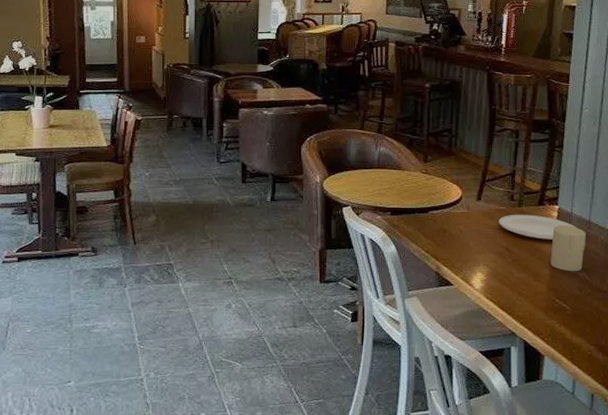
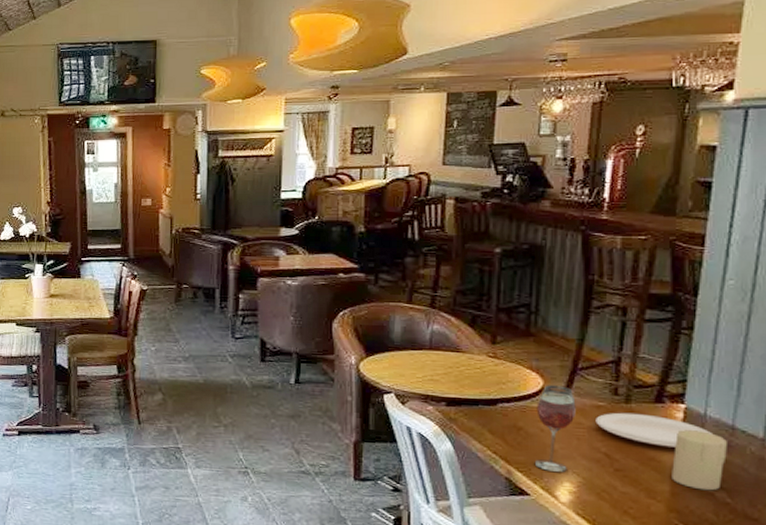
wineglass: none [456,194,485,264] -> present [534,385,576,472]

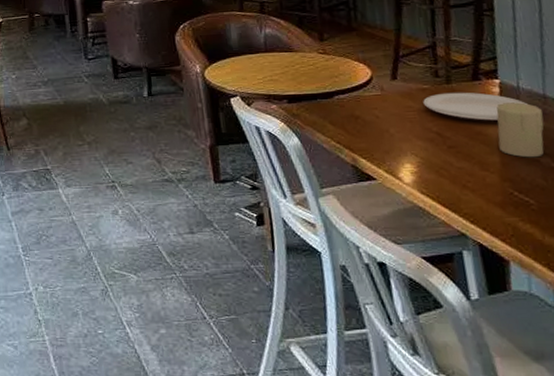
wineglass: present [534,385,576,472] -> none [368,73,406,155]

